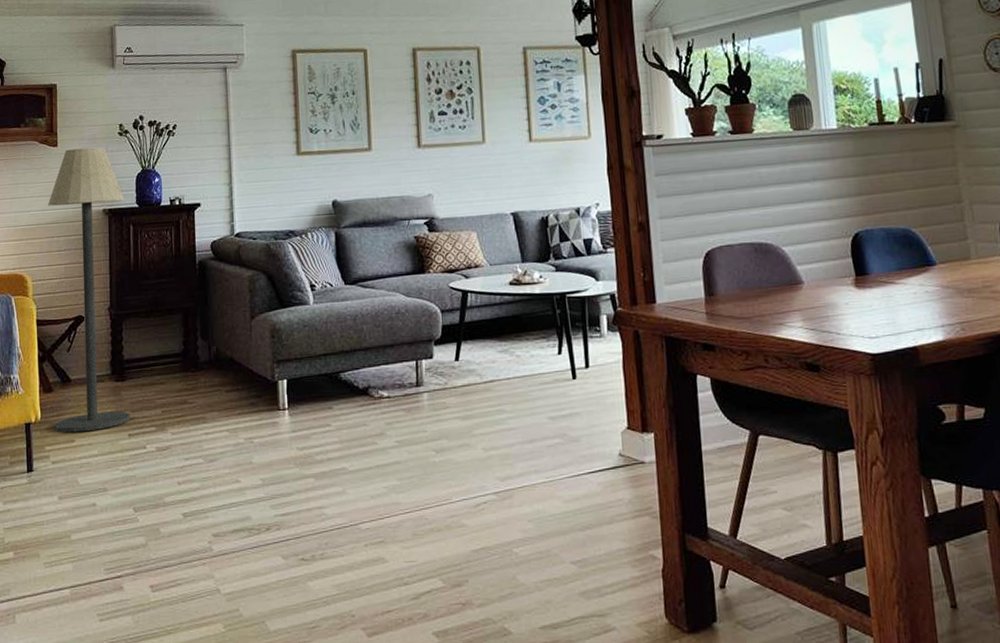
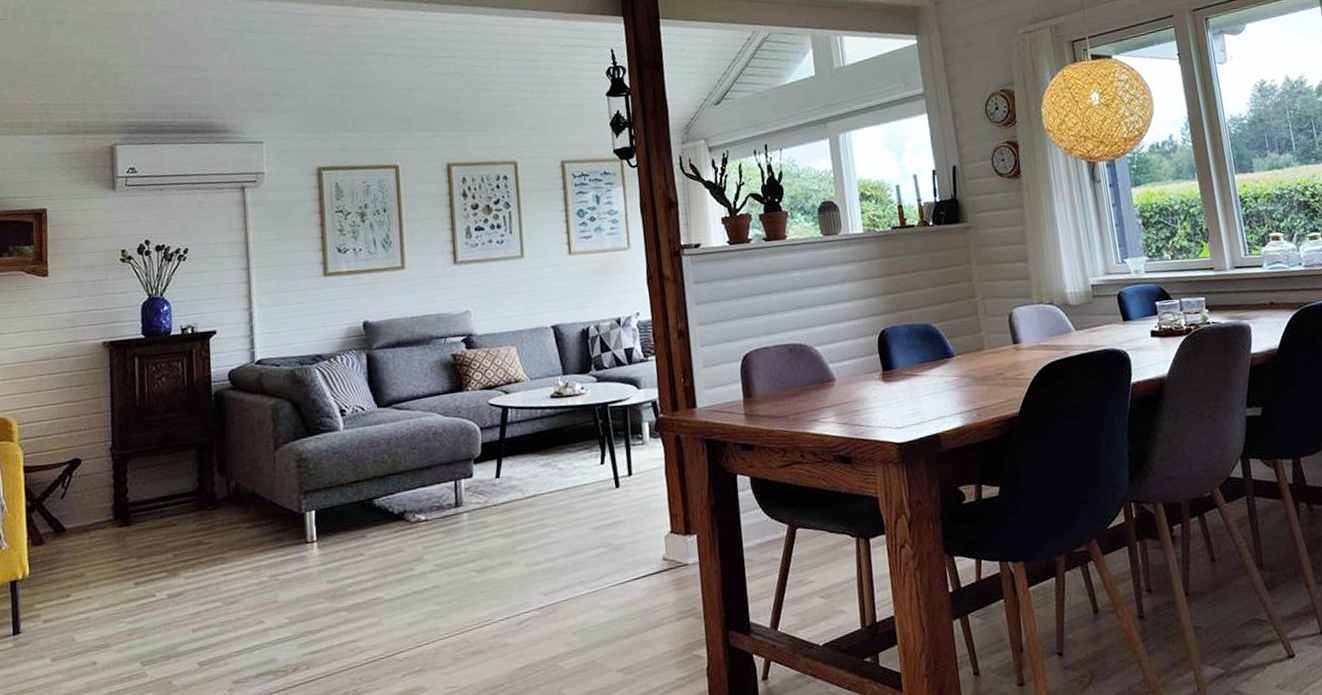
floor lamp: present [48,147,130,433] -> none [37,275,137,588]

